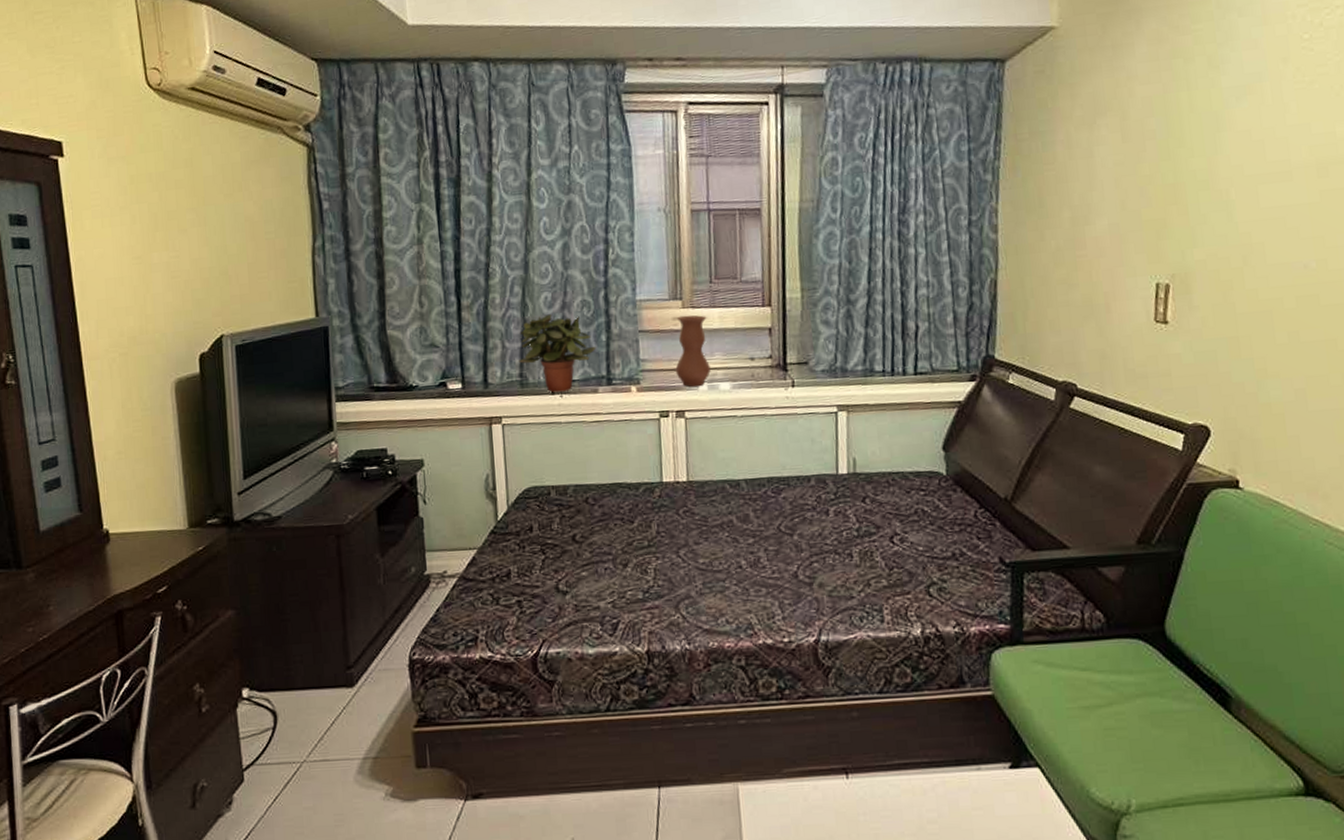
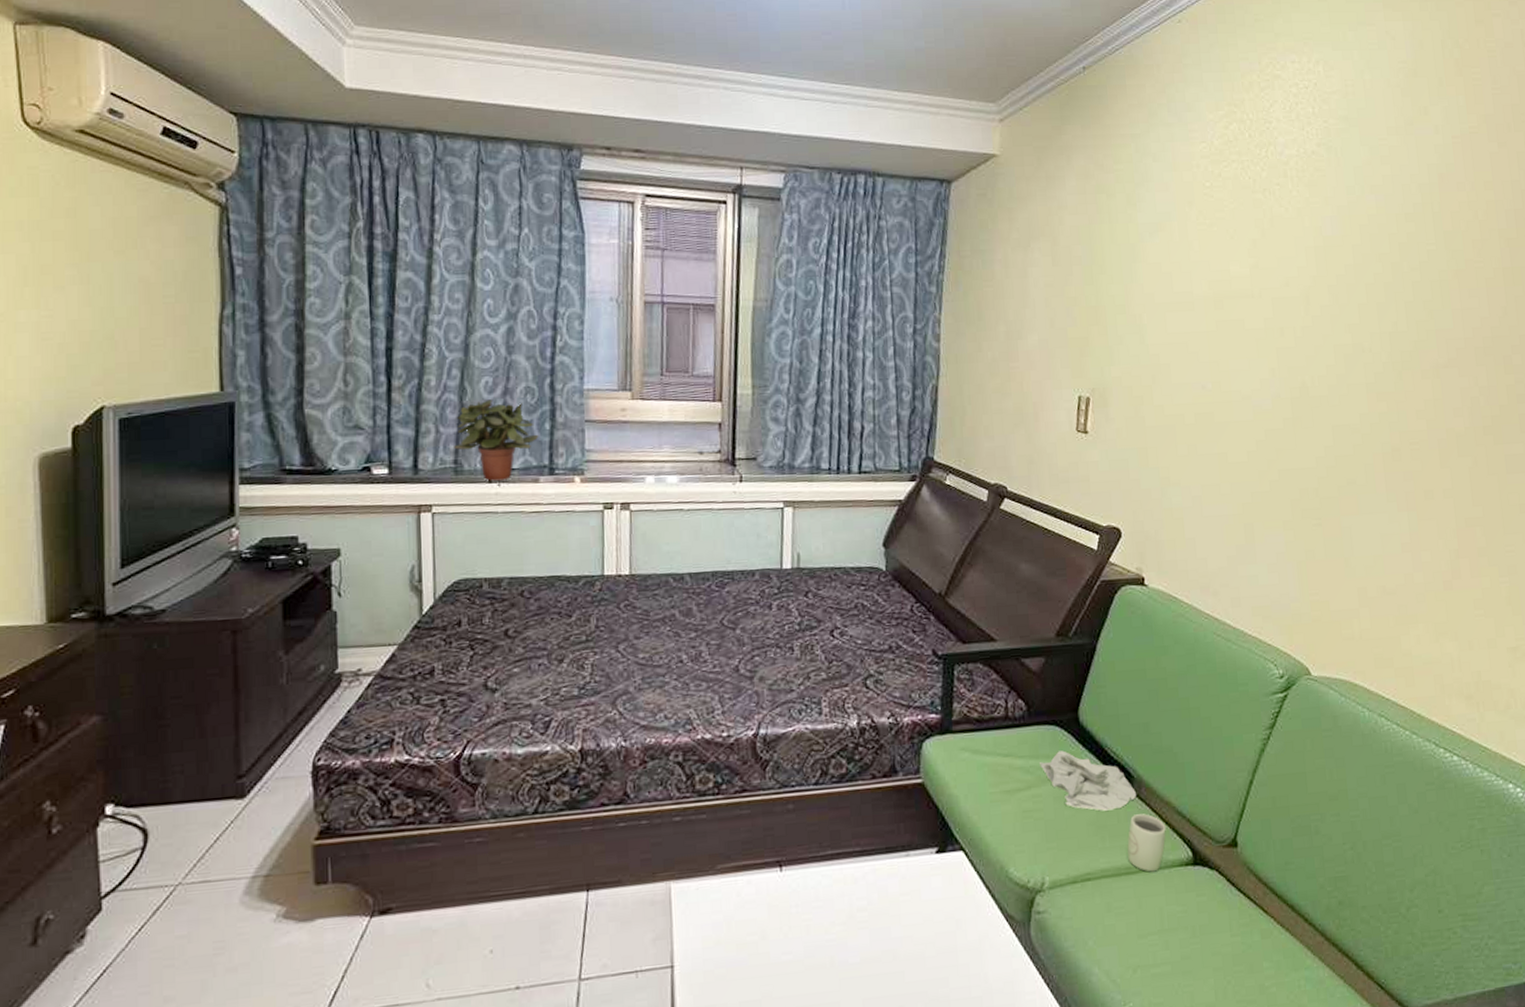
vase: present [675,315,711,387] -> none [622,406,658,479]
tissue: none [1122,666,1235,732] -> present [1040,750,1136,811]
mug: none [1225,737,1272,801] -> present [1127,813,1166,872]

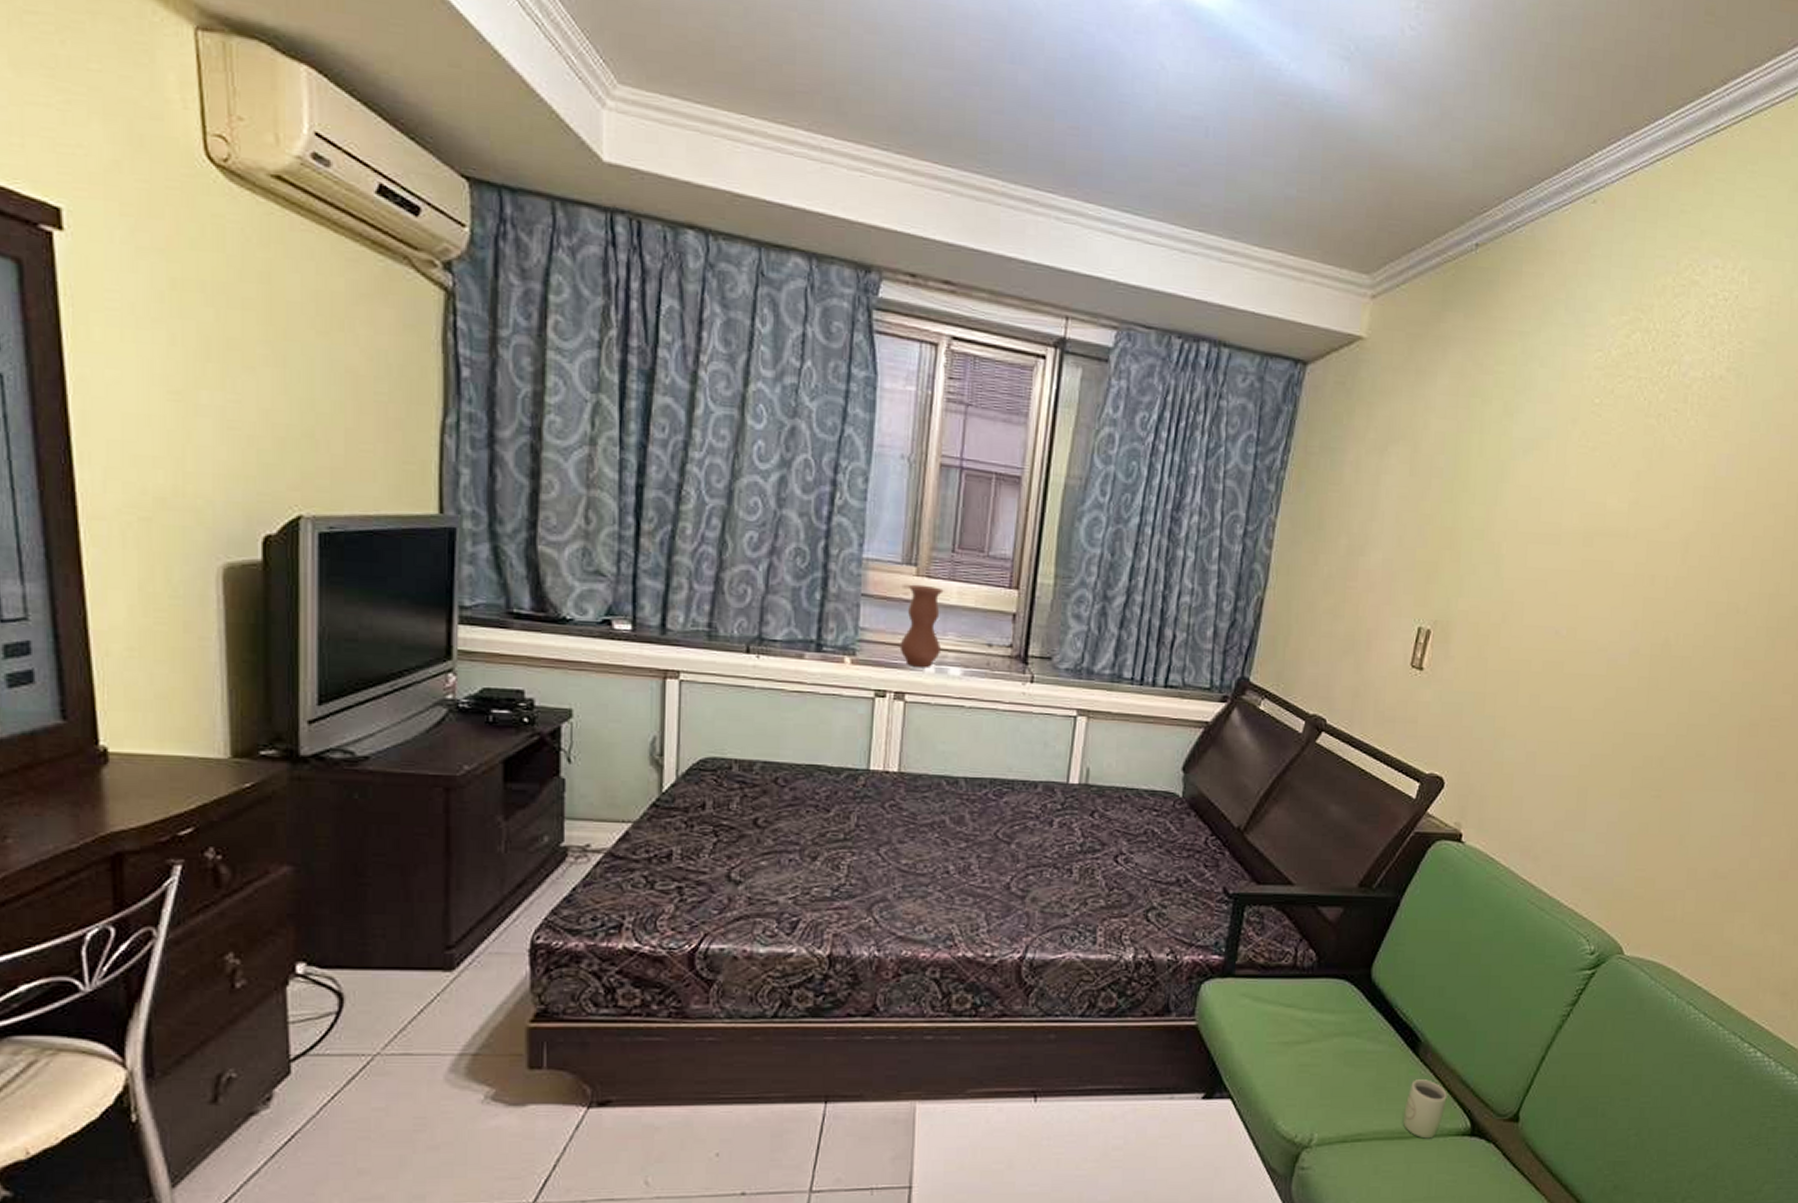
potted plant: present [454,399,539,481] -> none [709,558,808,652]
vase: none [622,406,658,479] -> present [899,584,944,667]
tissue: present [1040,750,1136,811] -> none [1323,1007,1421,1073]

